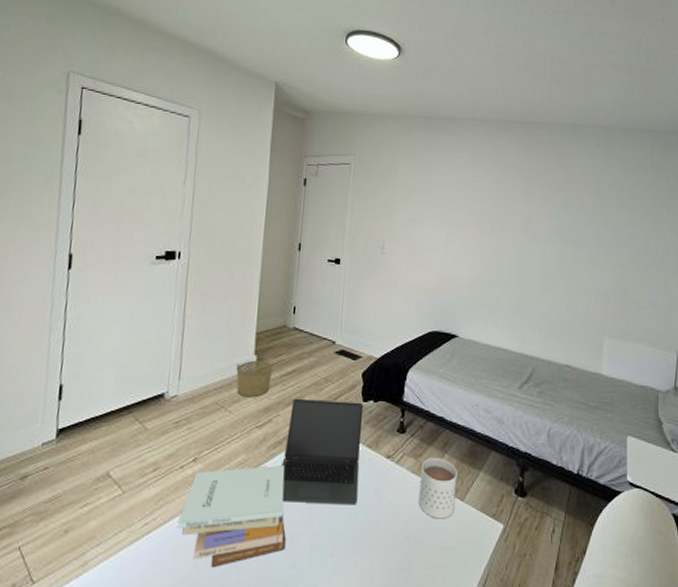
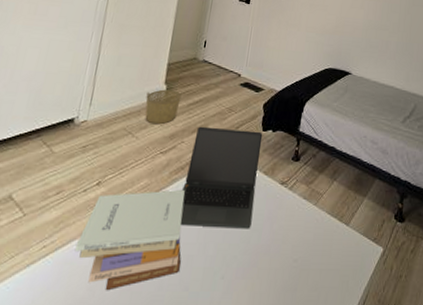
mug: present [419,457,457,519] -> none [308,184,345,243]

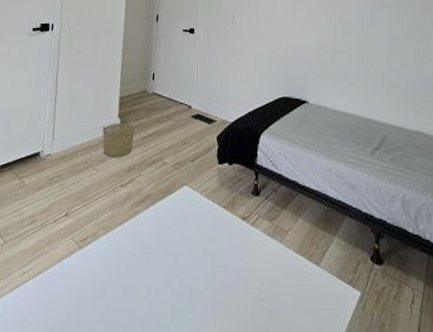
books: present [74,190,186,290] -> none [51,222,149,318]
laptop: present [180,126,263,229] -> none [144,159,219,265]

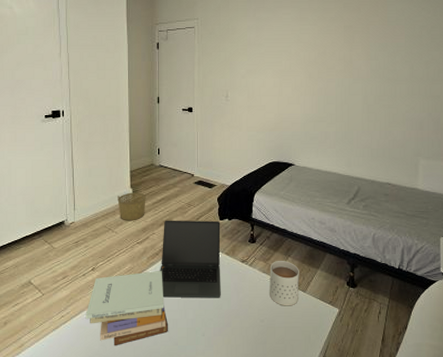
books: none [51,222,149,318] -> present [85,271,168,345]
laptop: none [144,159,219,265] -> present [160,220,221,298]
mug: none [275,220,312,283] -> present [269,260,299,306]

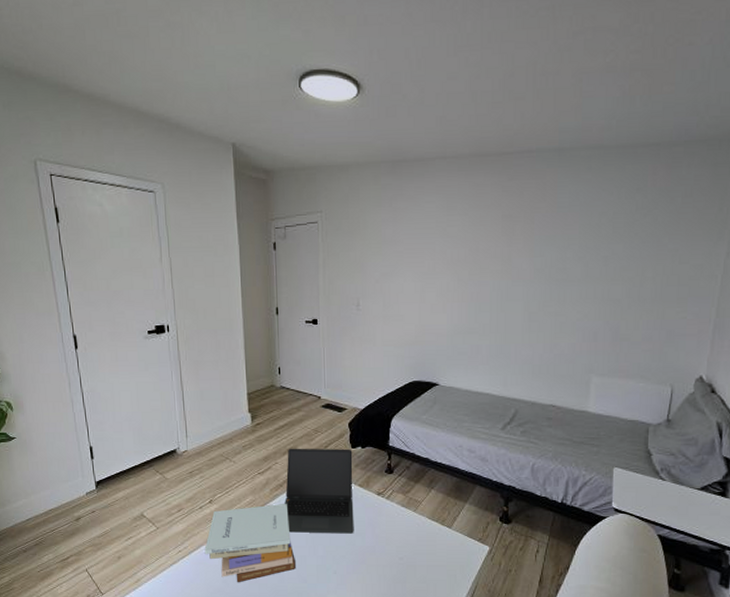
basket: present [117,192,146,221] -> none [234,417,267,450]
mug: present [269,260,299,306] -> none [409,492,444,543]

